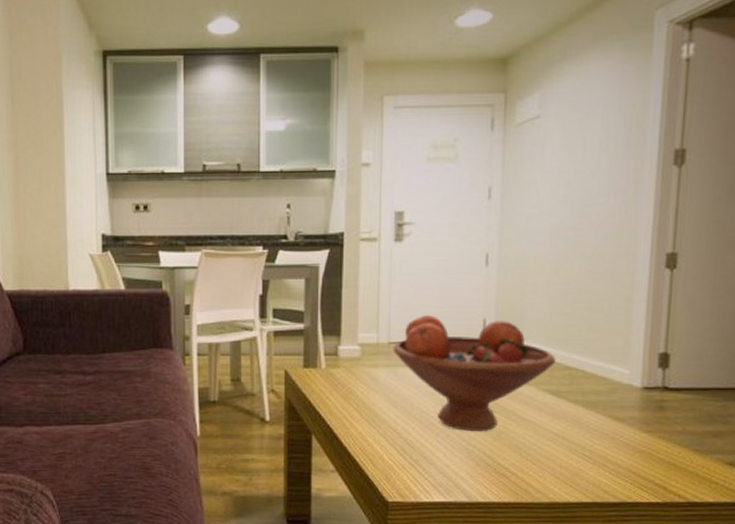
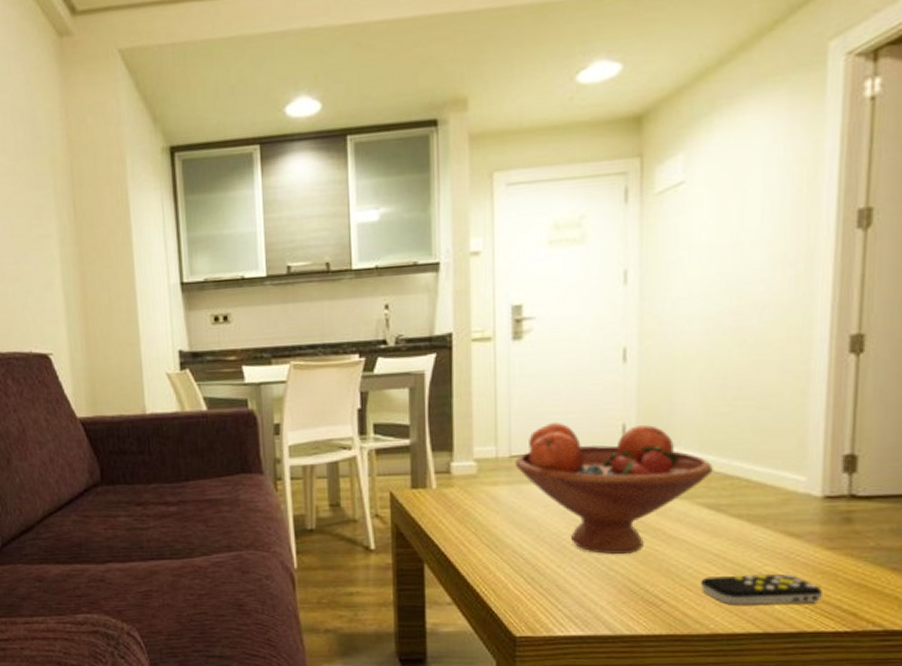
remote control: none [543,451,640,478] -> present [700,573,822,605]

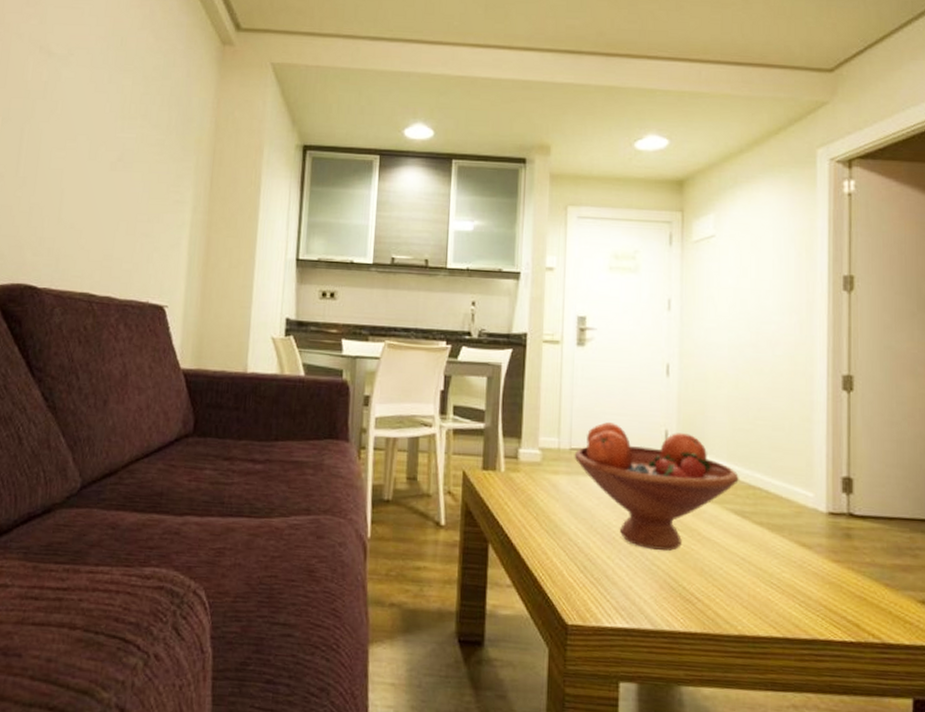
remote control: present [700,573,822,605] -> none [729,579,830,611]

